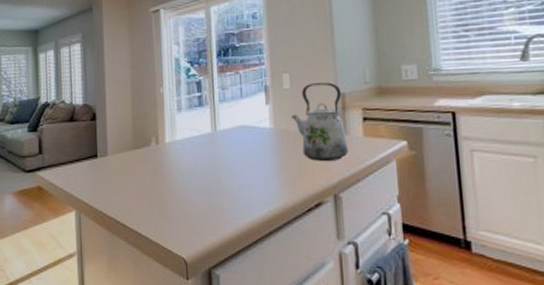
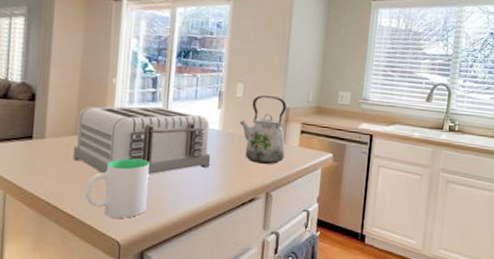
toaster: none [133,111,267,187] -> present [72,106,211,175]
mug: none [148,167,207,233] -> present [85,158,150,218]

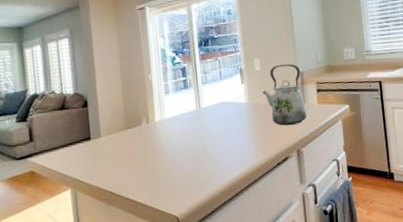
toaster: present [72,106,211,175] -> none [125,92,244,159]
mug: present [85,158,150,218] -> none [141,140,196,196]

